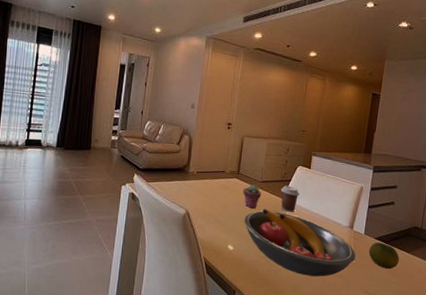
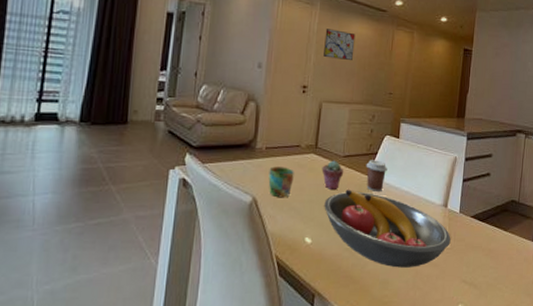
mug: none [198,187,220,213] -> present [268,166,294,198]
wall art: none [246,76,274,102] -> present [324,28,356,60]
fruit: present [368,242,399,269] -> none [464,221,497,251]

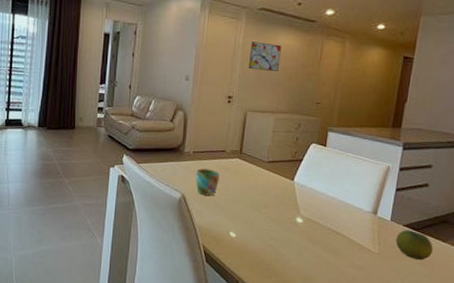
potted succulent: present [321,160,344,191] -> none [246,165,268,193]
fruit bowl: present [324,190,451,268] -> none [248,192,380,268]
coffee cup: present [366,160,388,191] -> none [290,166,313,196]
fruit: none [464,221,497,251] -> present [395,230,433,260]

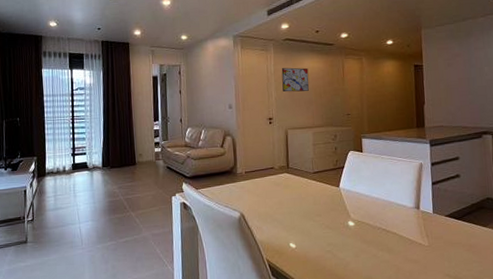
mug: present [195,168,220,197] -> none [250,186,273,212]
fruit: present [395,230,433,260] -> none [441,220,477,247]

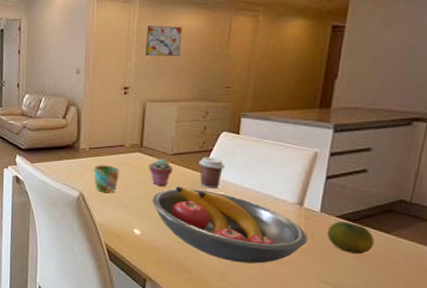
mug: none [250,186,273,212] -> present [94,165,119,193]
potted succulent: none [295,177,316,203] -> present [148,158,174,187]
fruit bowl: none [302,200,428,266] -> present [152,186,308,264]
coffee cup: none [335,173,356,200] -> present [198,157,225,188]
fruit: none [441,220,477,247] -> present [327,221,374,254]

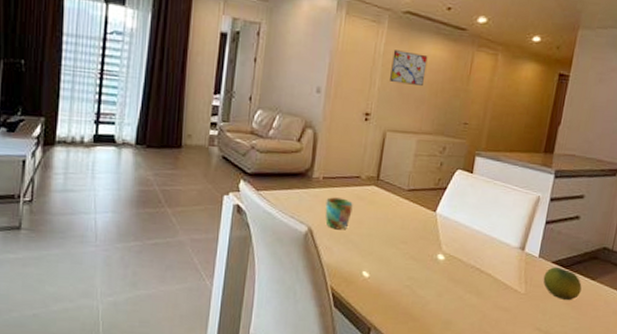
potted succulent: present [148,158,174,187] -> none [383,193,408,225]
fruit bowl: present [152,186,308,264] -> none [384,225,527,311]
coffee cup: present [198,157,225,188] -> none [432,195,457,229]

